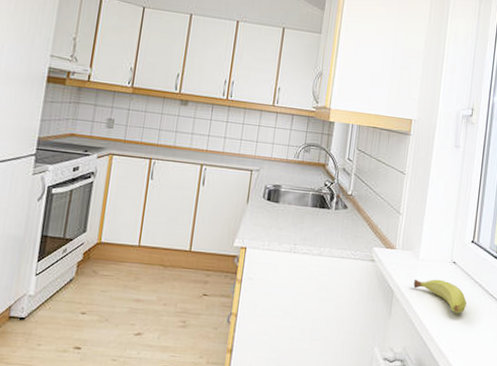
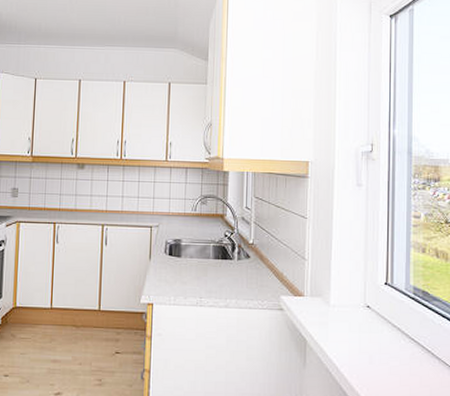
fruit: present [414,279,467,313] -> none [327,325,387,360]

